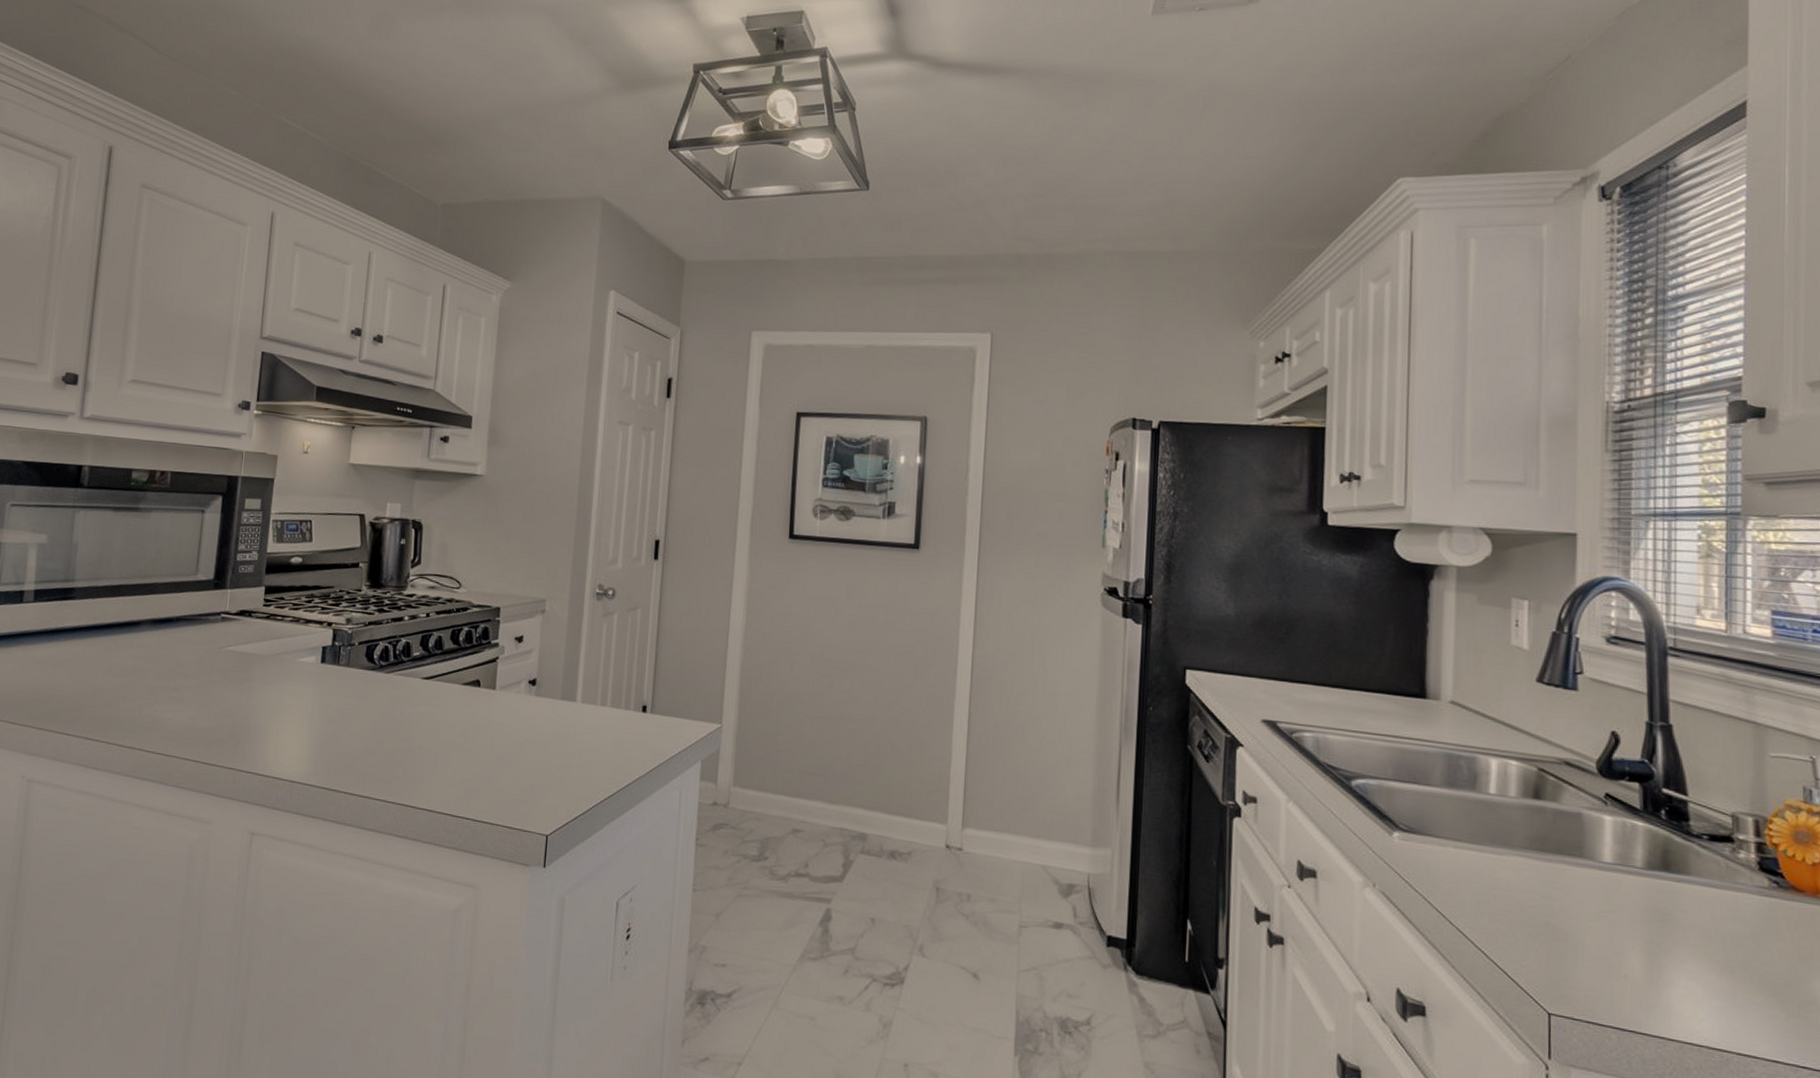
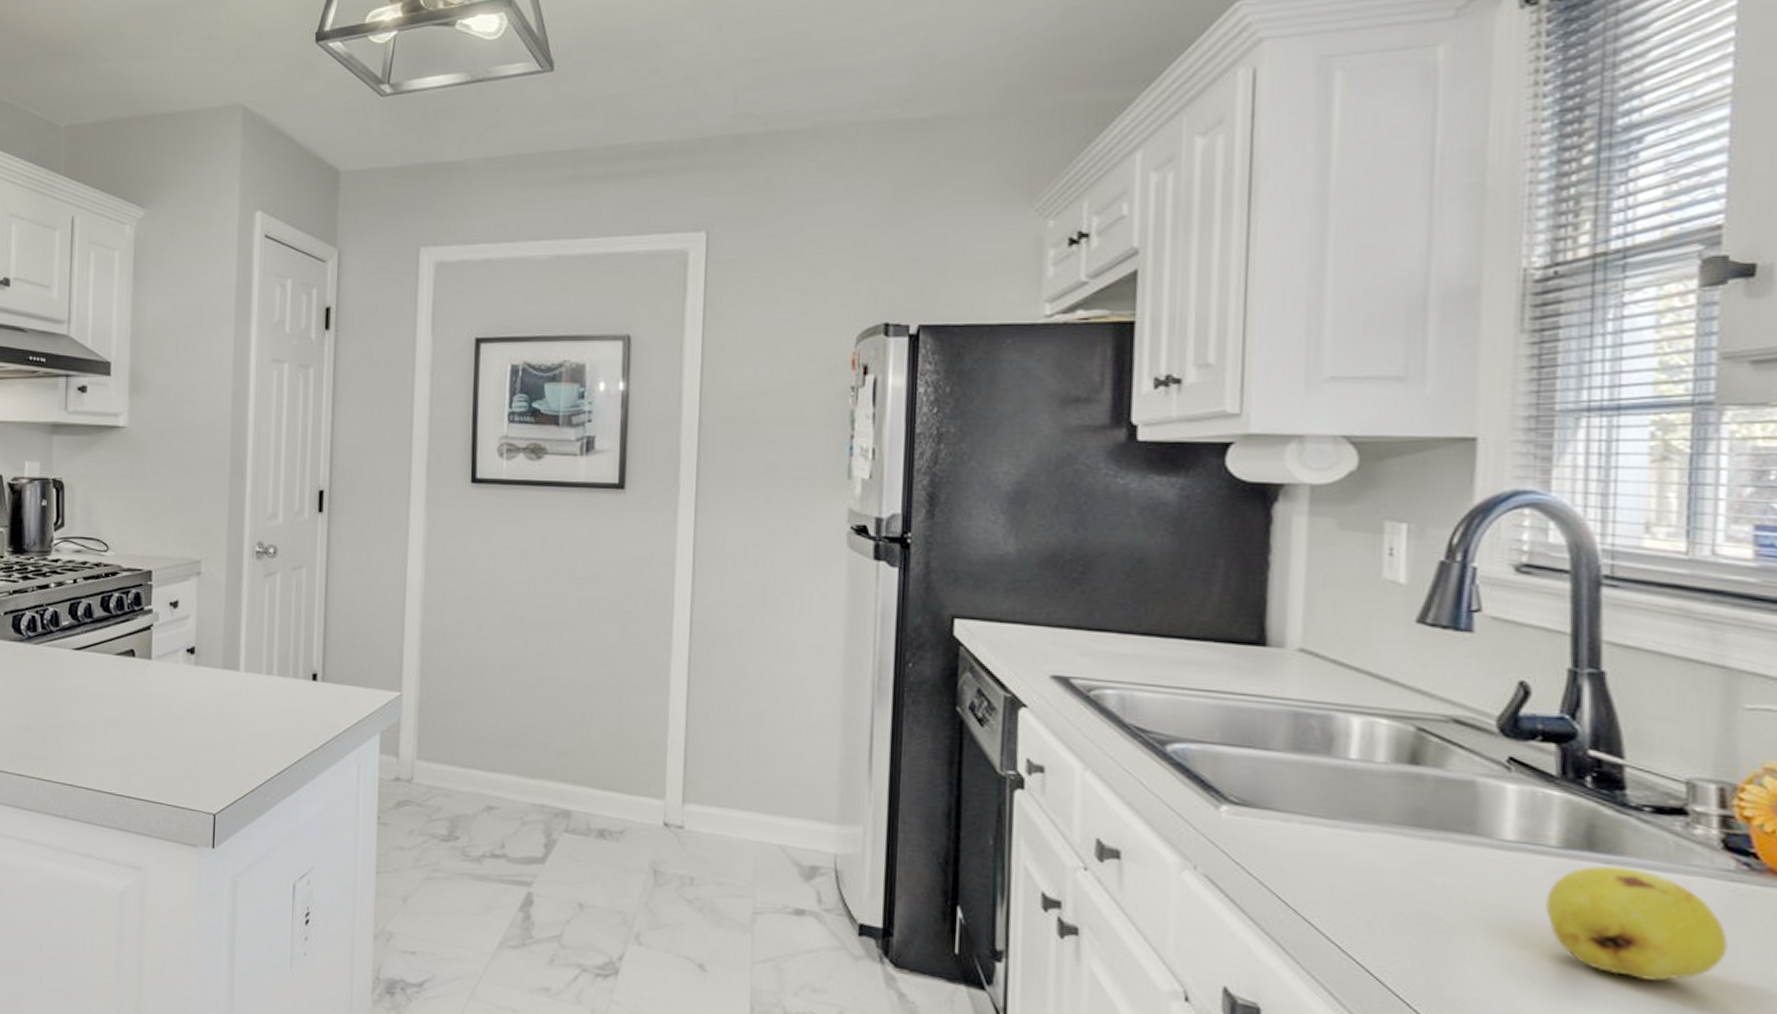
fruit: none [1635,883,1766,979] -> present [1545,865,1730,981]

